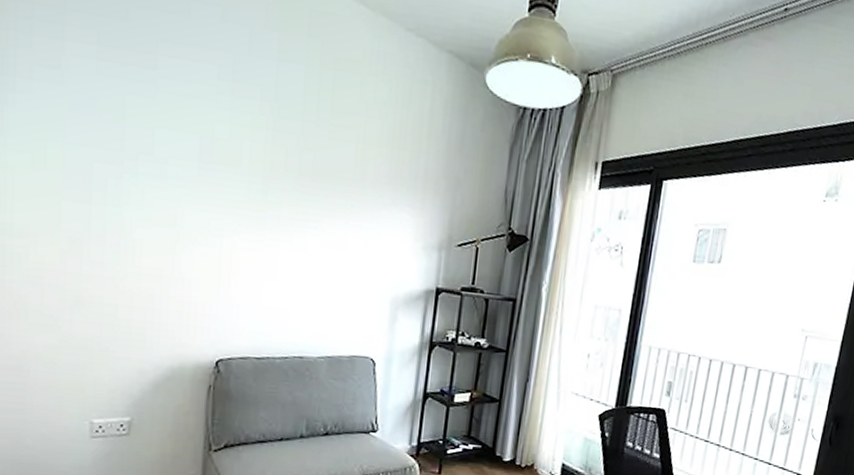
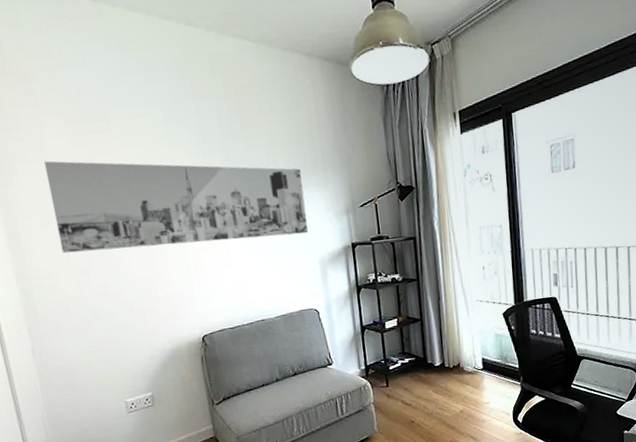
wall art: none [51,84,393,263] -> present [44,161,309,254]

